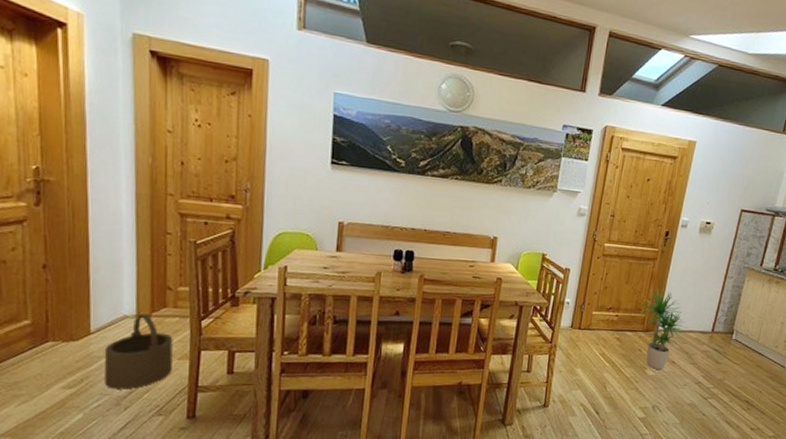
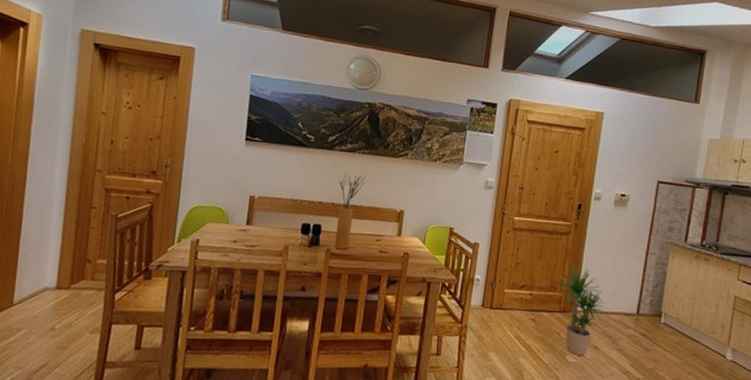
wooden bucket: present [104,314,173,390] -> none [20,286,88,364]
vase: none [427,199,459,276] -> present [334,173,366,250]

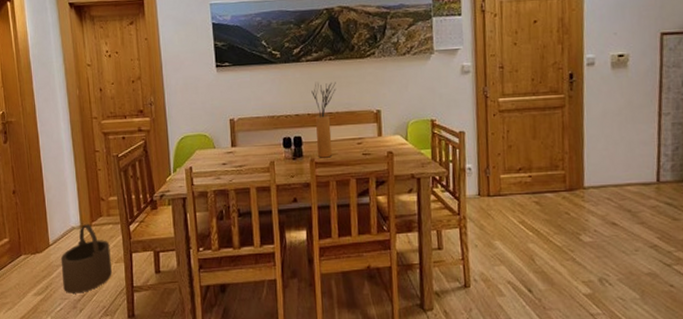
wooden bucket: none [20,286,88,364] -> present [60,224,112,293]
potted plant: present [555,266,609,356] -> none [556,140,624,234]

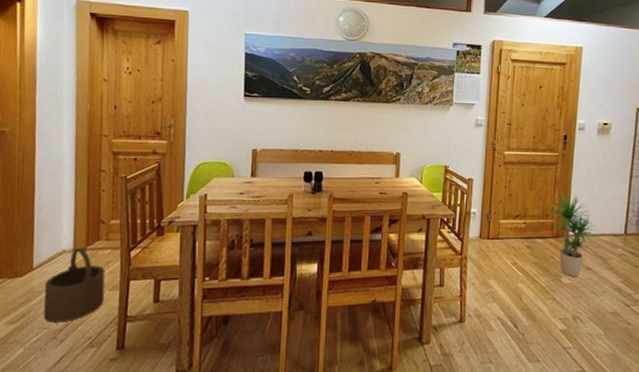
vase: present [311,81,337,158] -> none [336,121,361,194]
potted plant: none [556,140,624,234] -> present [547,193,599,277]

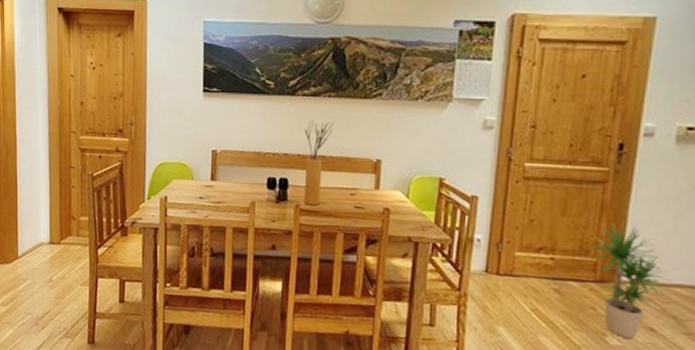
wooden bucket: present [44,248,105,323] -> none [27,241,77,311]
vase: none [336,121,361,194] -> present [303,121,334,206]

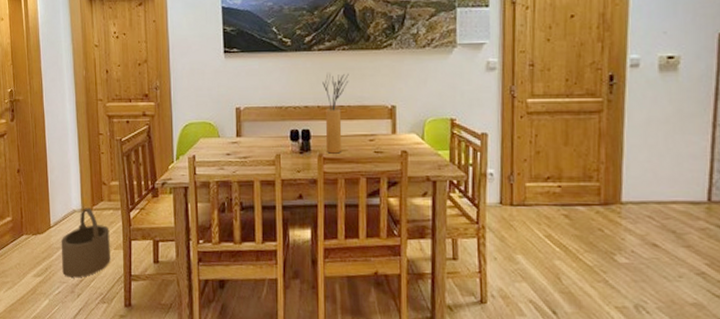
wooden bucket: none [27,241,77,311] -> present [61,208,110,278]
potted plant: present [587,223,671,339] -> none [590,149,668,255]

